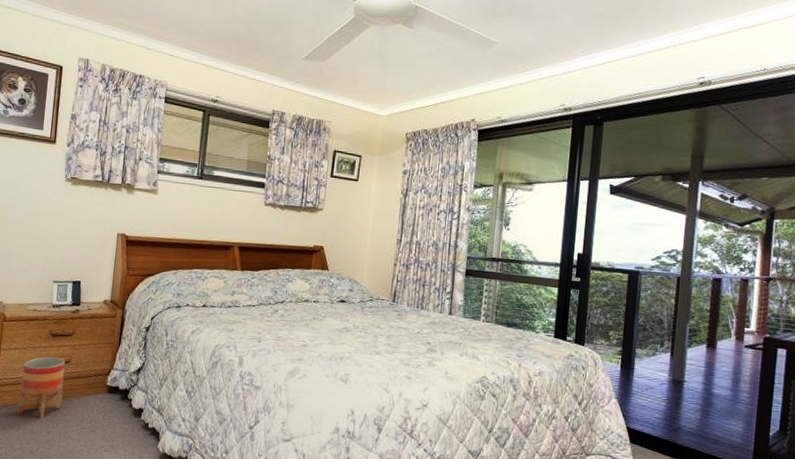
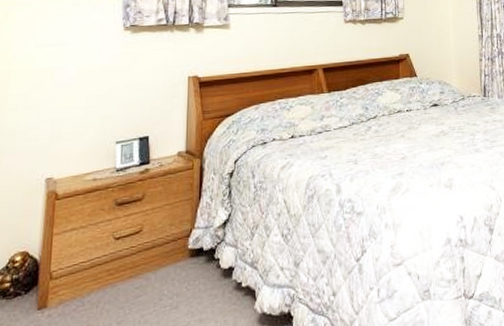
planter: present [17,356,65,418] -> none [77,229,135,310]

